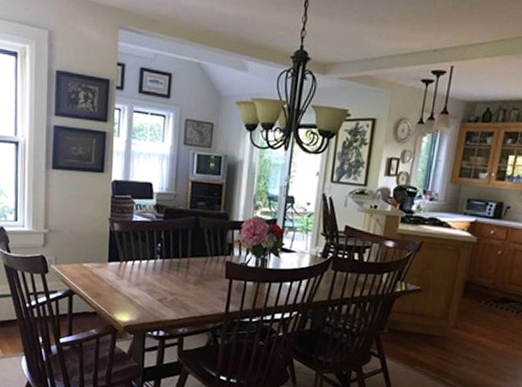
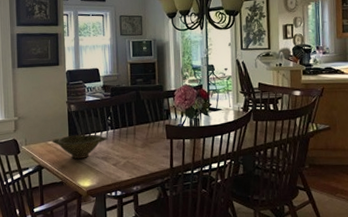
bowl: none [87,259,154,289] -> present [52,134,107,159]

